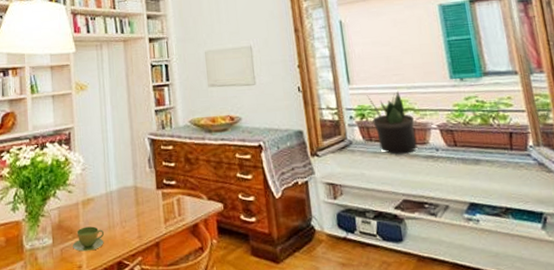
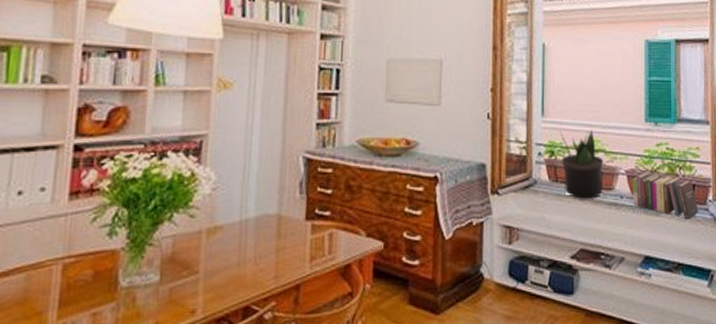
teacup: present [73,226,104,252] -> none [187,261,230,293]
books: none [446,124,521,165] -> present [633,171,699,218]

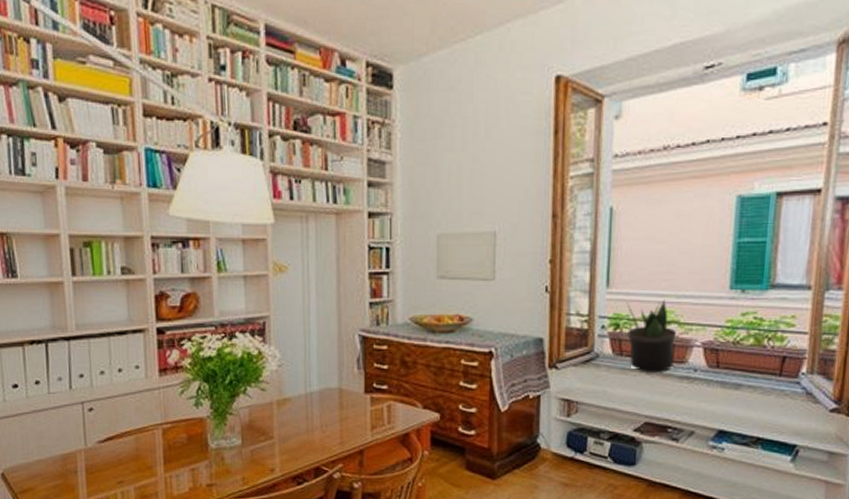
books: present [633,171,699,218] -> none [708,343,788,392]

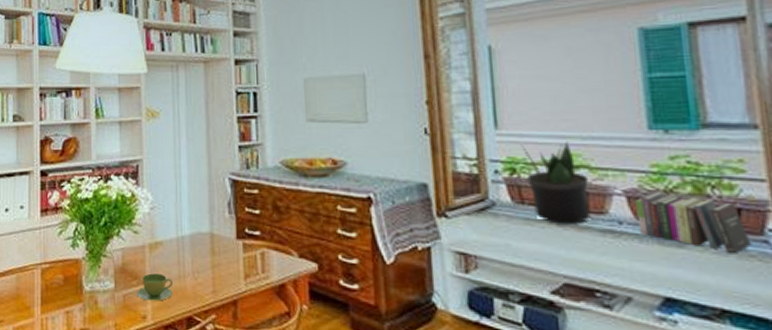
teacup: none [265,428,301,454] -> present [137,273,173,301]
books: none [708,343,788,392] -> present [635,191,752,253]

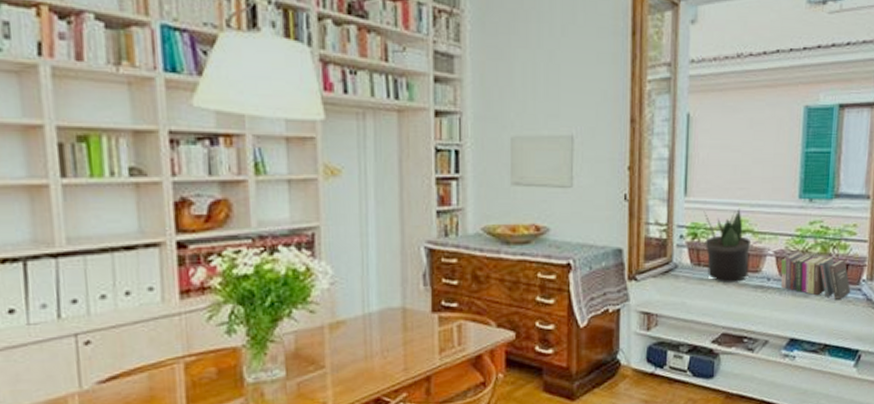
teacup: present [137,273,173,301] -> none [314,355,358,386]

